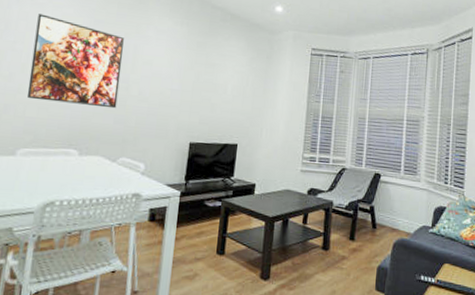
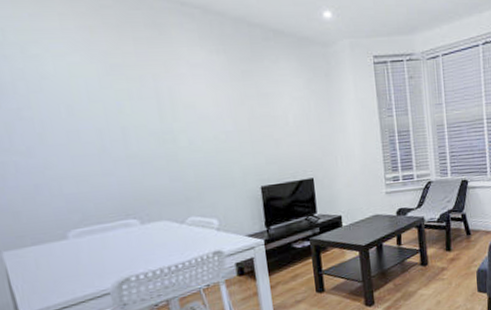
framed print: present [27,14,124,109] -> none [37,68,168,173]

